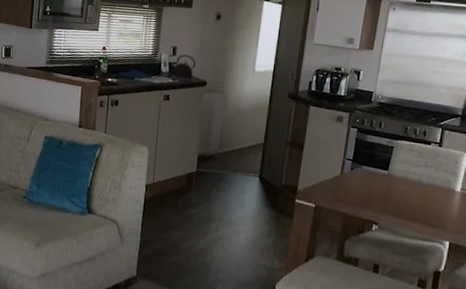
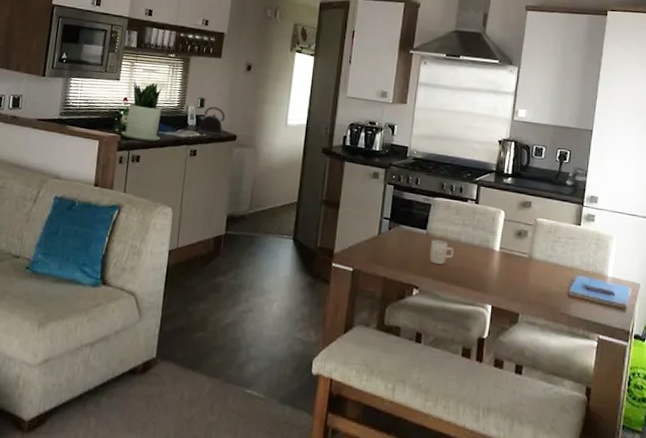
planter: none [101,31,137,87] -> present [121,81,162,142]
mug: none [389,180,415,203] -> present [429,239,455,265]

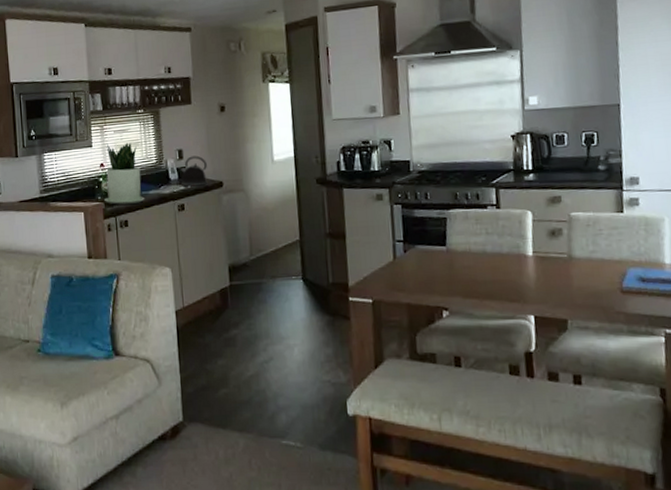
mug: present [429,239,455,265] -> none [453,254,482,281]

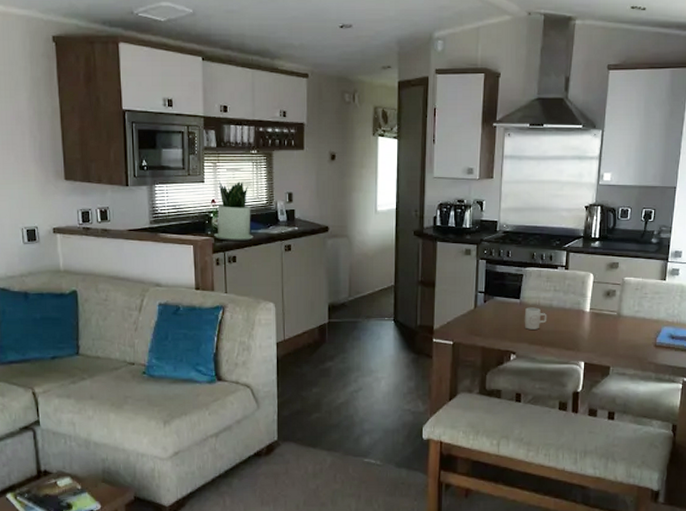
kettle: present [180,155,208,188] -> none [289,200,315,230]
mug: none [453,254,482,281] -> present [524,307,547,329]

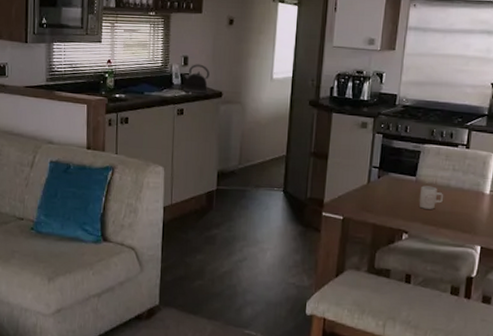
planter: present [214,181,254,241] -> none [108,42,147,103]
kettle: none [289,200,315,230] -> present [183,64,210,95]

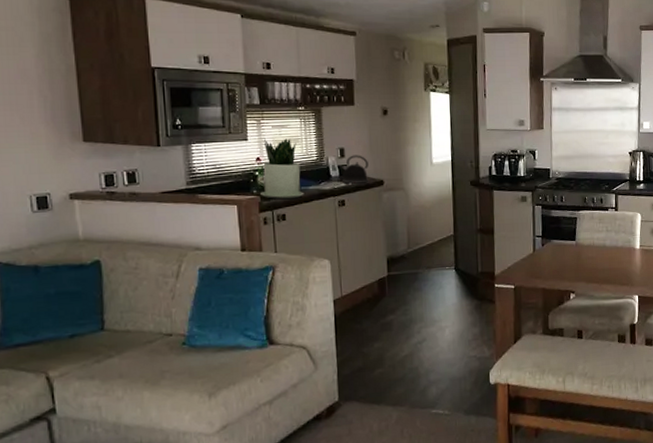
planter: none [108,42,147,103] -> present [260,138,304,199]
mug: present [418,186,444,209] -> none [580,247,602,269]

